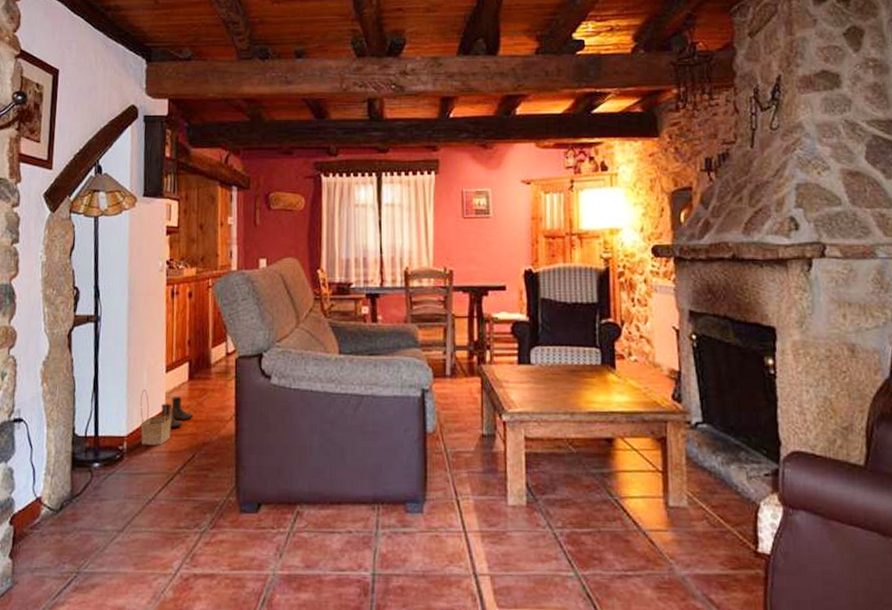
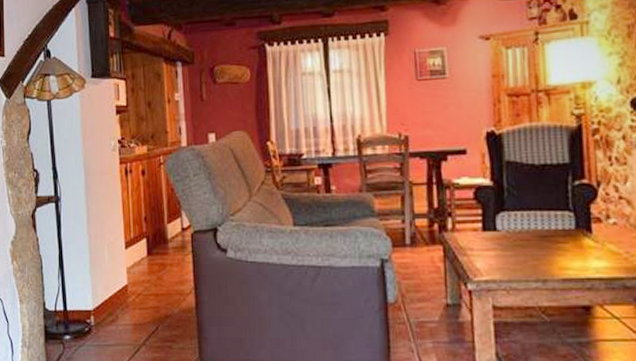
basket: present [140,389,172,445] -> none [103,264,135,318]
boots: present [161,397,193,428] -> none [123,272,154,302]

